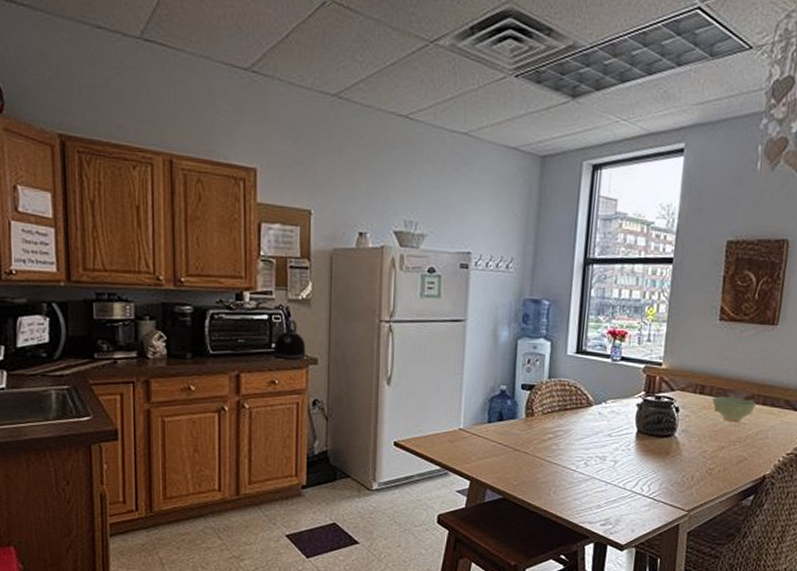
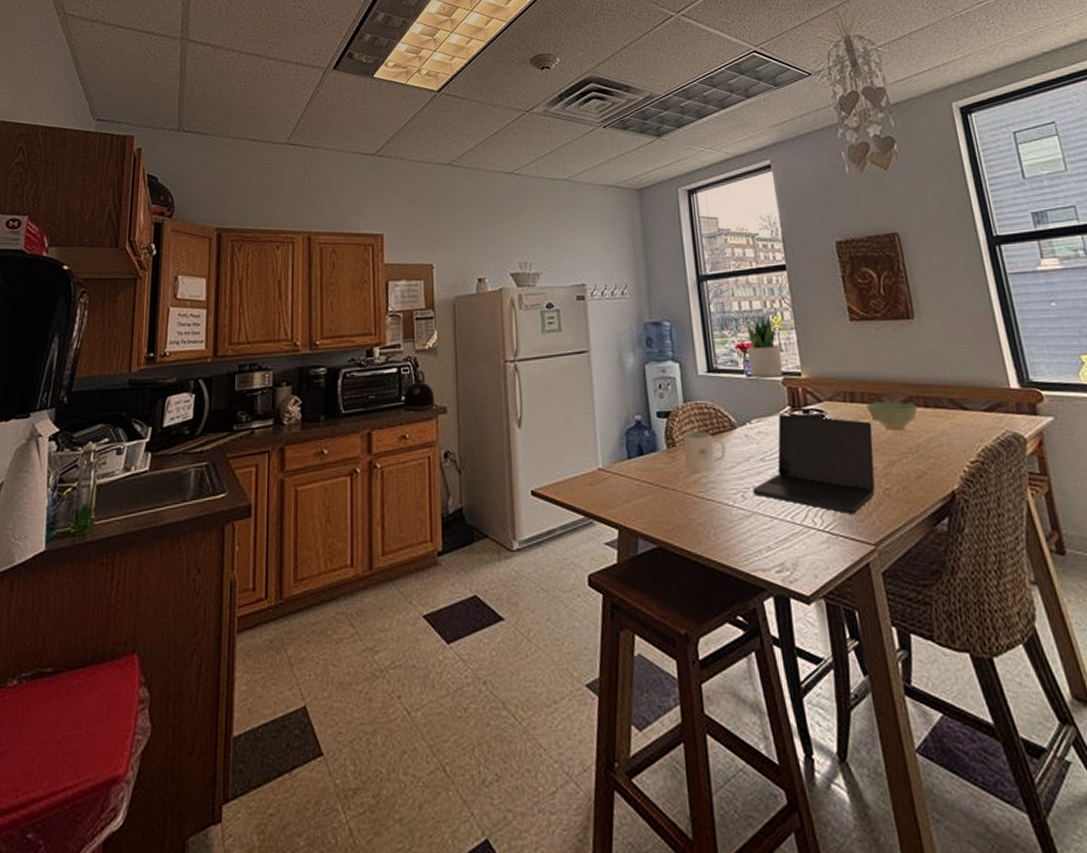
mug: none [539,405,580,442] -> present [682,431,727,473]
laptop: none [595,398,713,486] -> present [752,414,875,515]
planter: none [616,307,649,366] -> present [746,316,783,379]

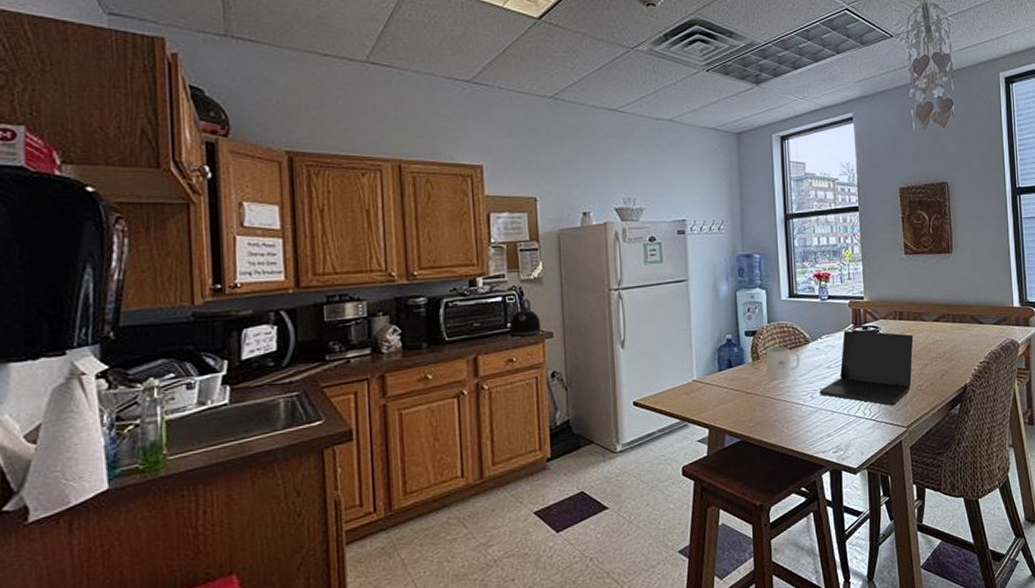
planter: present [746,316,783,379] -> none [823,250,850,303]
bowl: present [866,401,918,430] -> none [910,318,948,341]

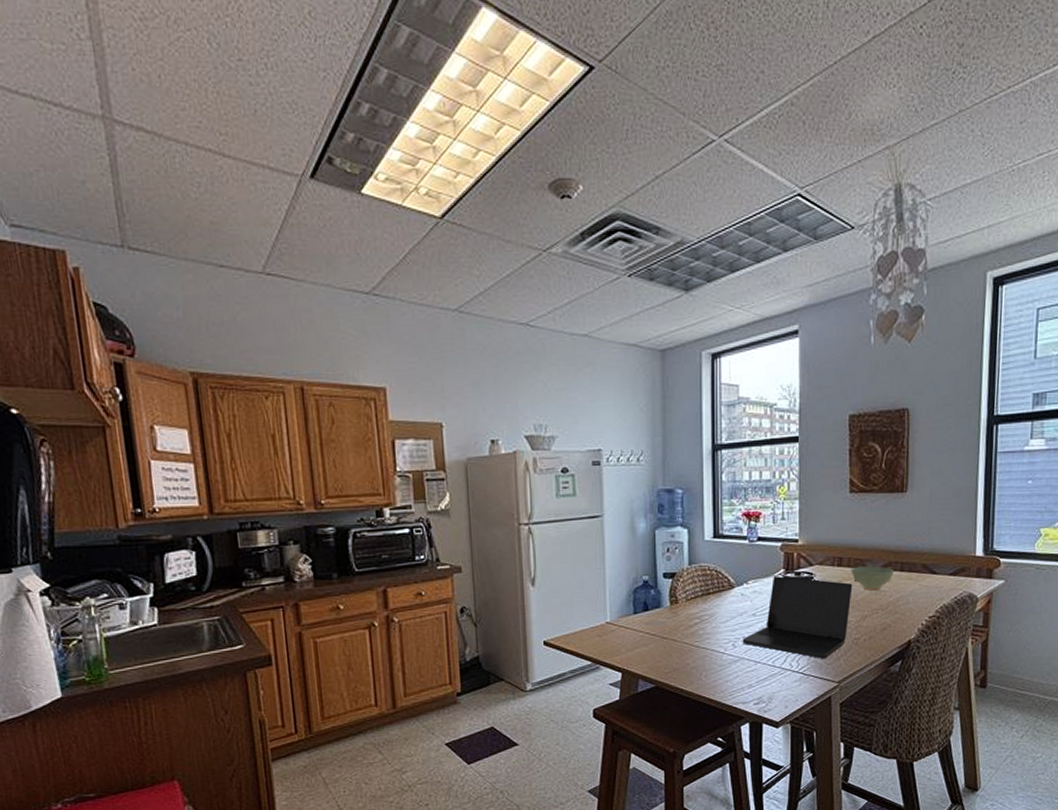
kettle: present [509,298,542,338] -> none [417,531,450,571]
mug: present [765,346,801,380] -> none [684,590,723,626]
bowl: none [910,318,948,341] -> present [851,566,895,591]

